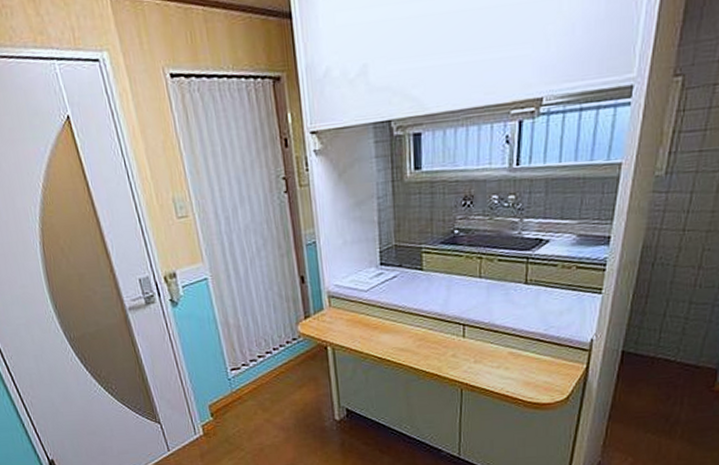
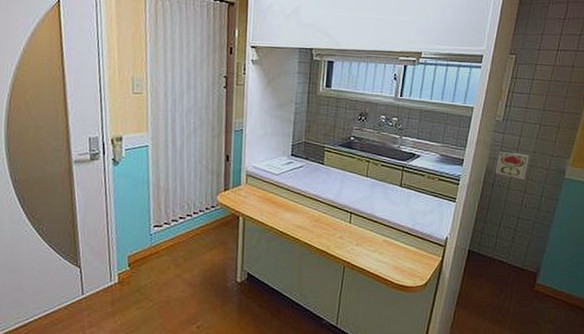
decorative tile: none [655,215,707,252] -> present [495,150,531,179]

